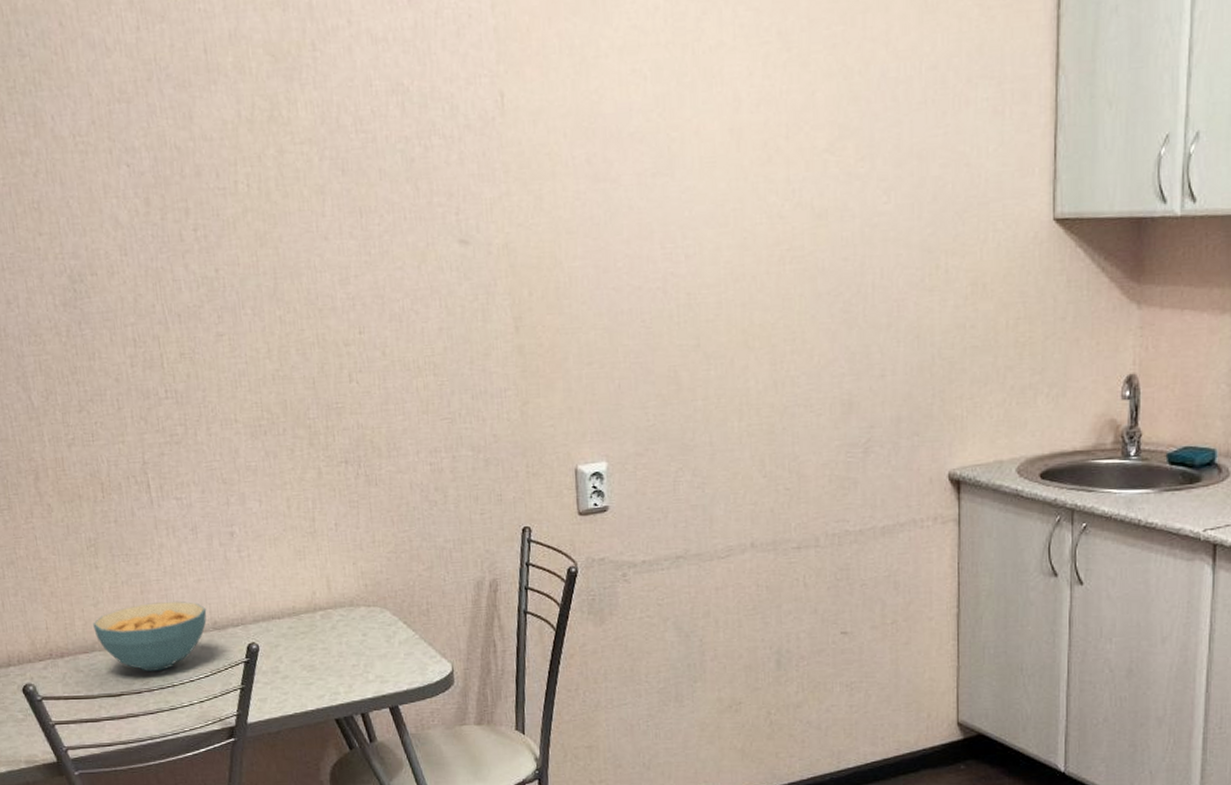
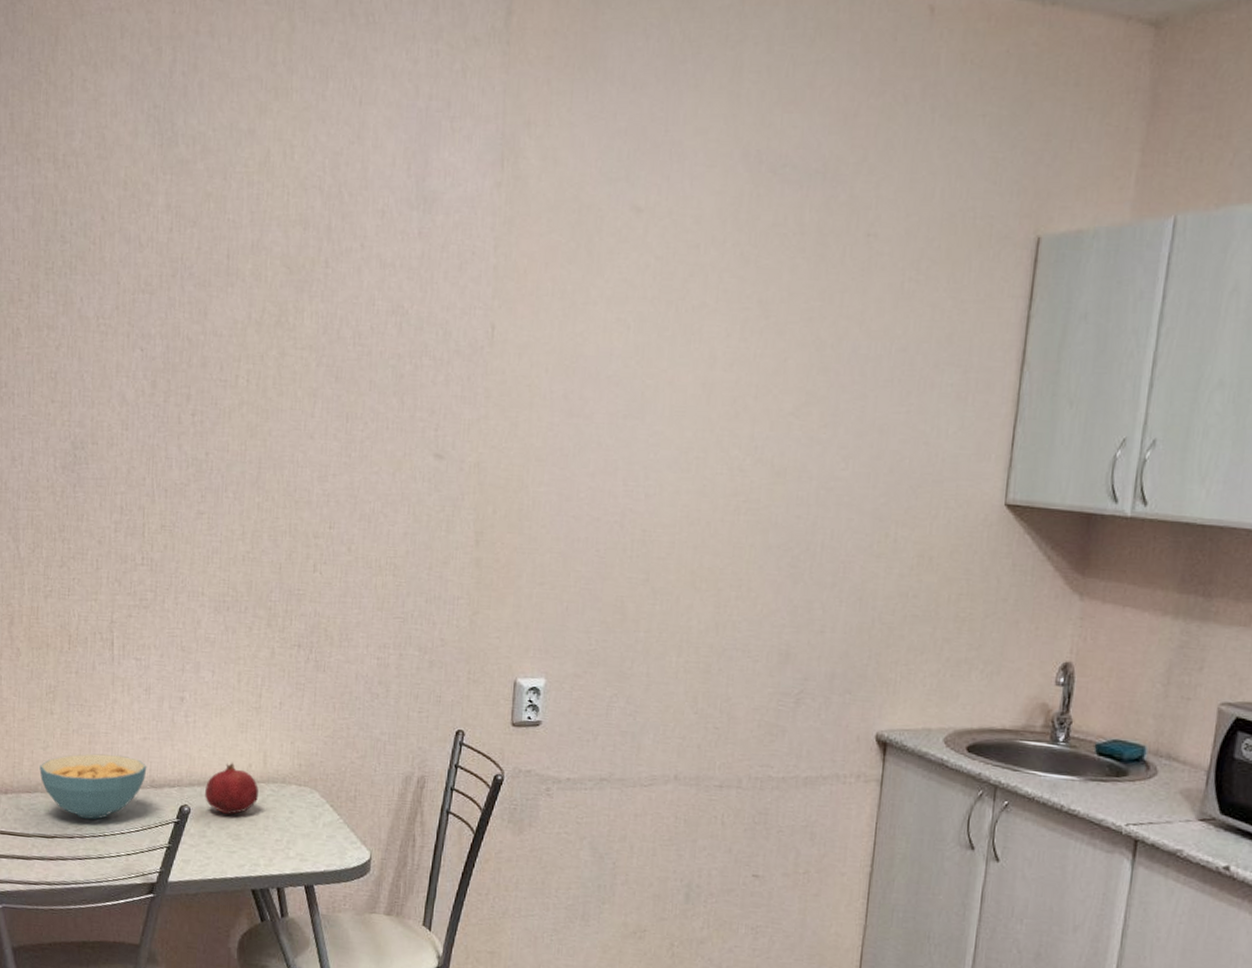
fruit: none [271,592,327,646] -> present [205,762,258,815]

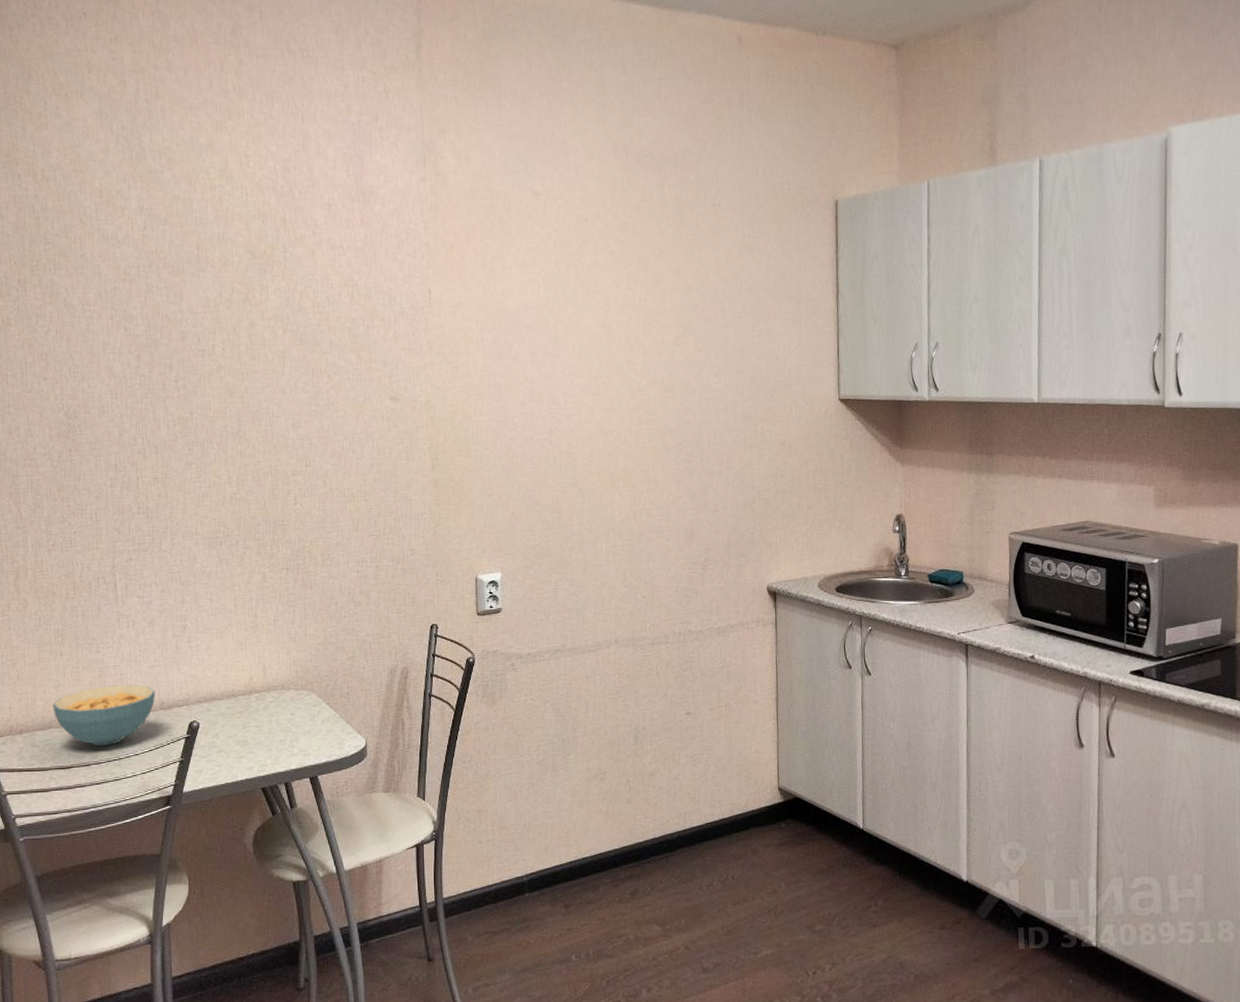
fruit: present [205,762,258,815] -> none [212,677,261,724]

